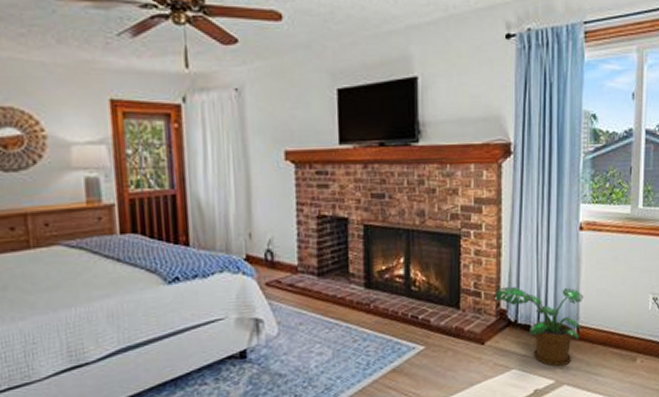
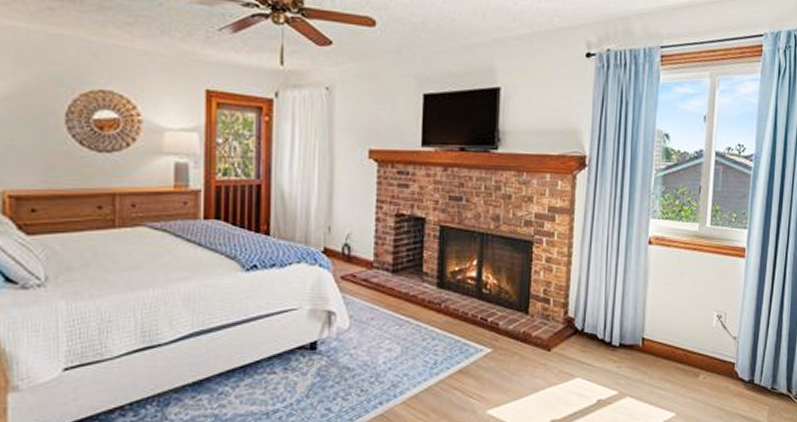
potted plant: present [495,286,584,367] -> none [564,295,650,378]

